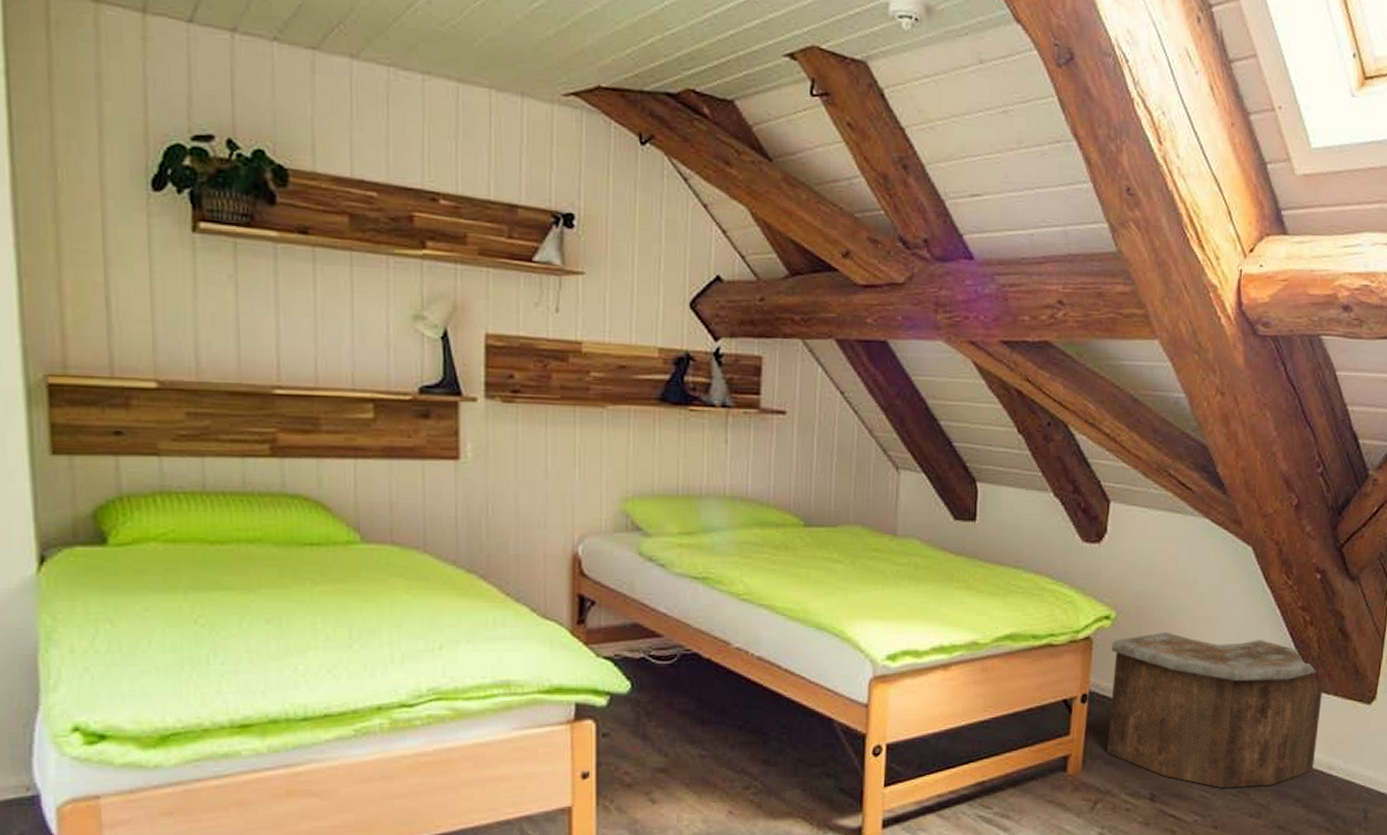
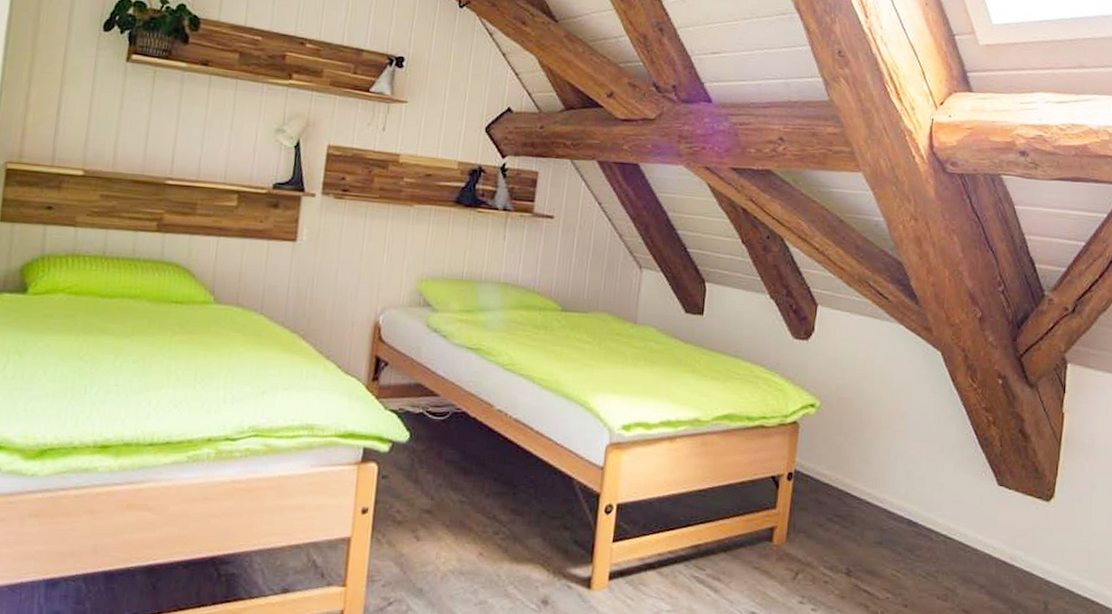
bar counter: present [1106,632,1322,788] -> none [808,421,1004,571]

